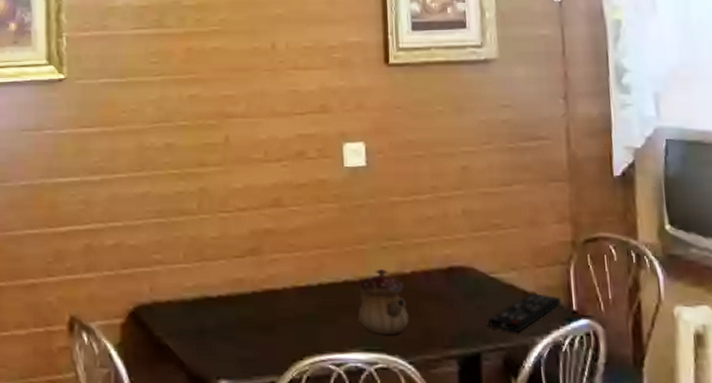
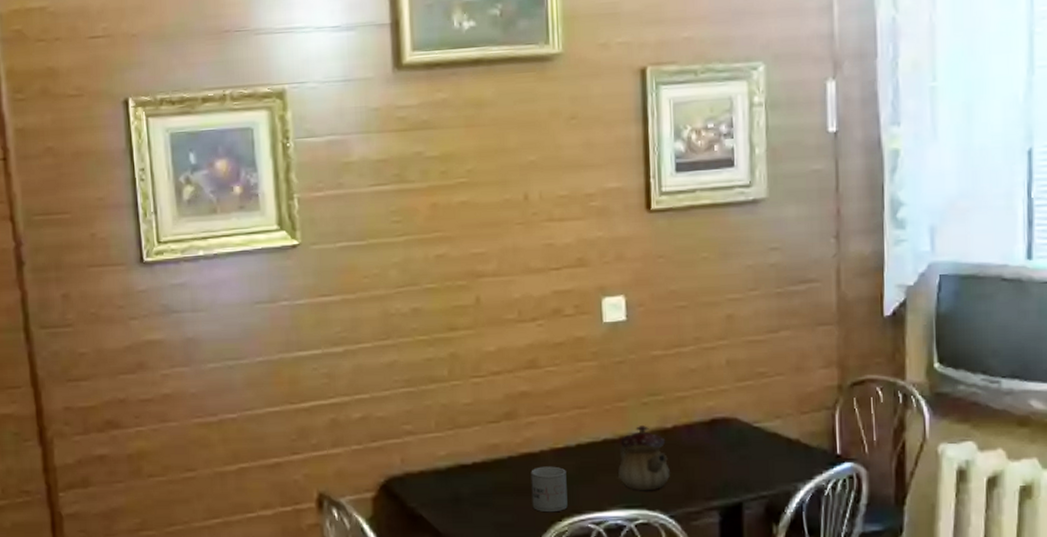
mug: none [273,303,309,351] -> present [531,466,568,513]
remote control: present [488,293,562,332] -> none [751,439,826,479]

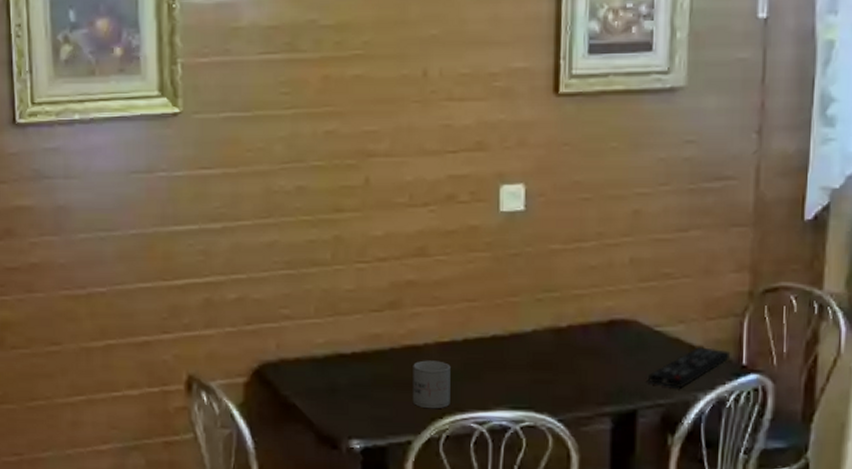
teapot: present [618,426,670,491] -> none [506,323,561,392]
remote control: none [751,439,826,479] -> present [648,347,731,387]

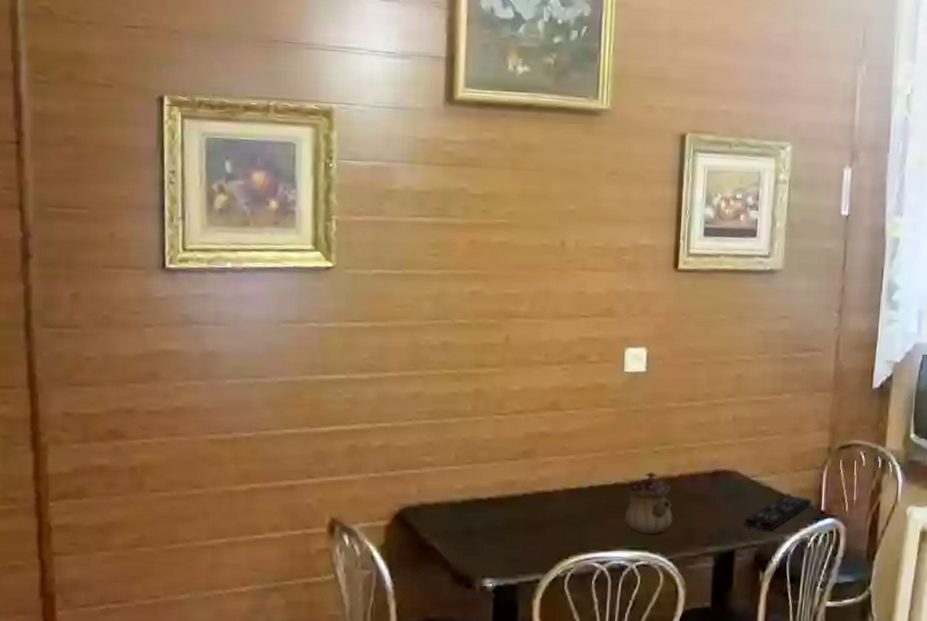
mug: present [412,360,451,409] -> none [541,505,577,550]
teapot: none [506,323,561,392] -> present [625,472,673,534]

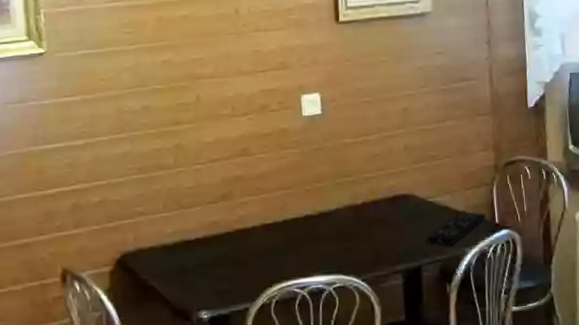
teapot: present [625,472,673,534] -> none [318,203,361,259]

